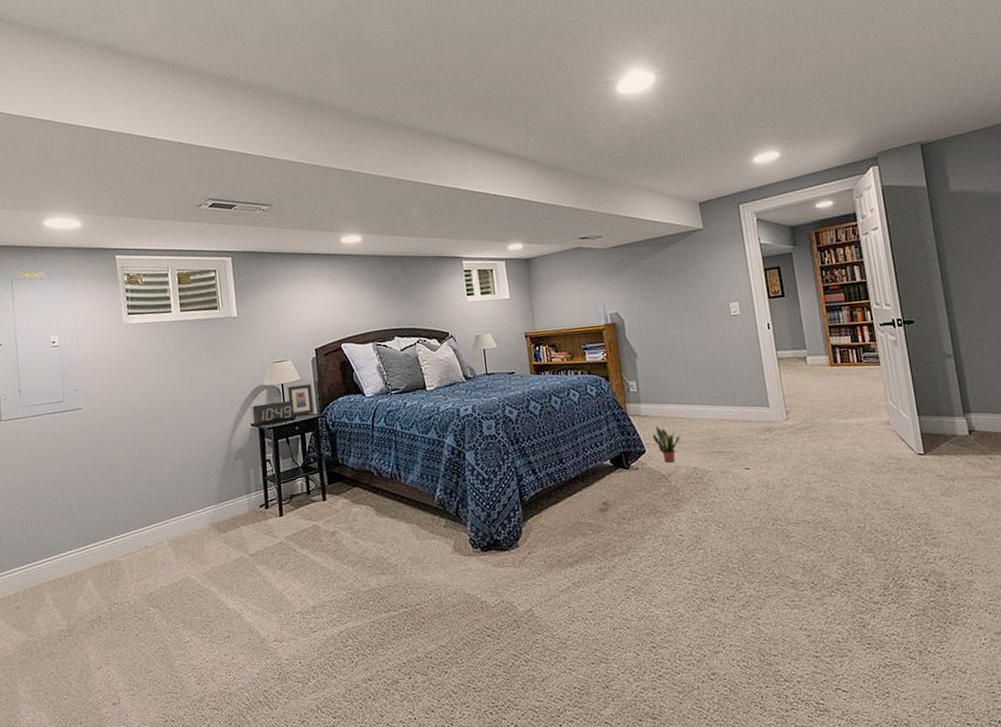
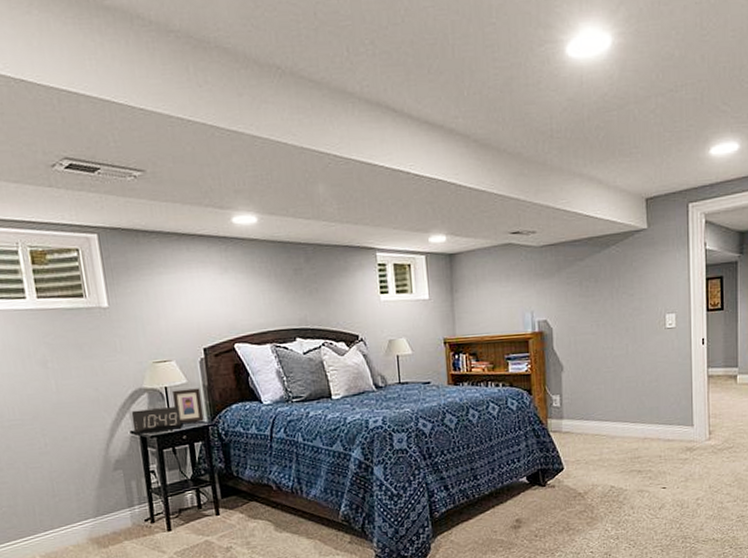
potted plant: present [652,426,680,463] -> none [572,443,600,481]

